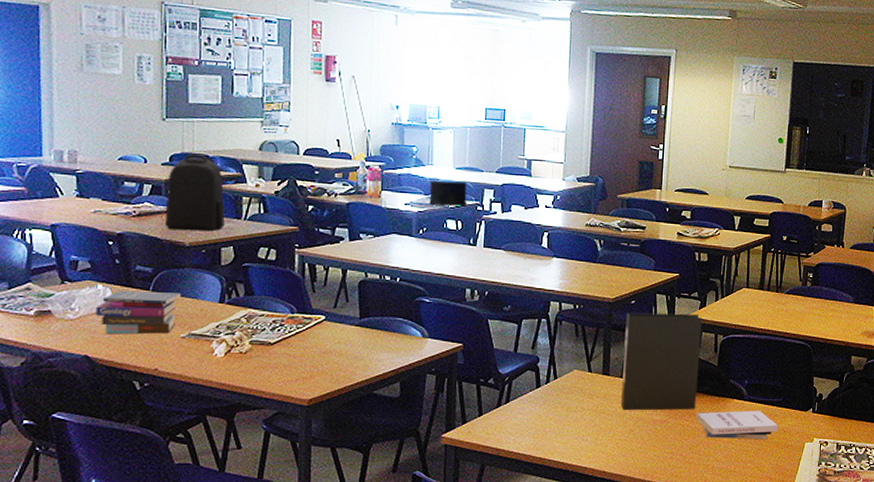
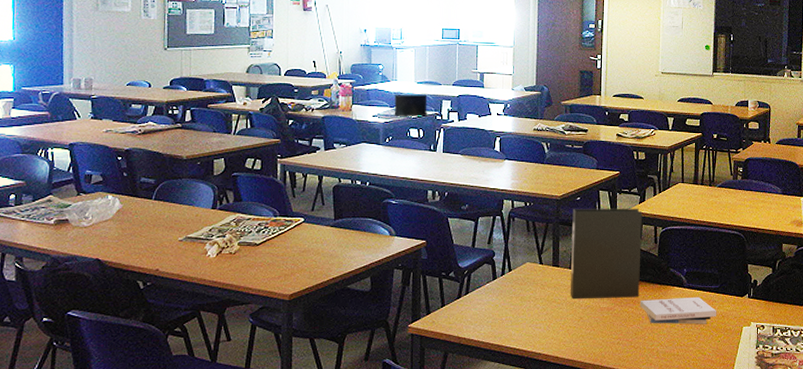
books: present [95,290,181,334] -> none [106,199,179,239]
backpack: present [164,153,225,231] -> none [165,77,217,145]

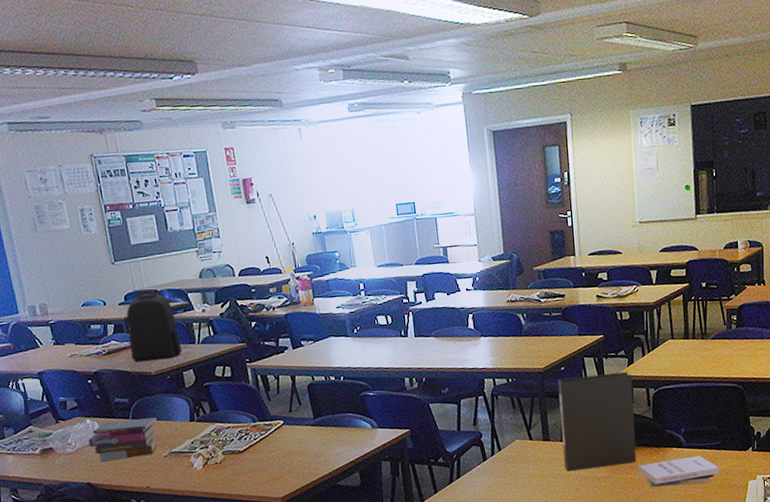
books: none [106,199,179,239] -> present [88,417,157,462]
backpack: none [165,77,217,145] -> present [126,289,182,362]
laptop: present [394,94,428,116] -> none [356,278,393,305]

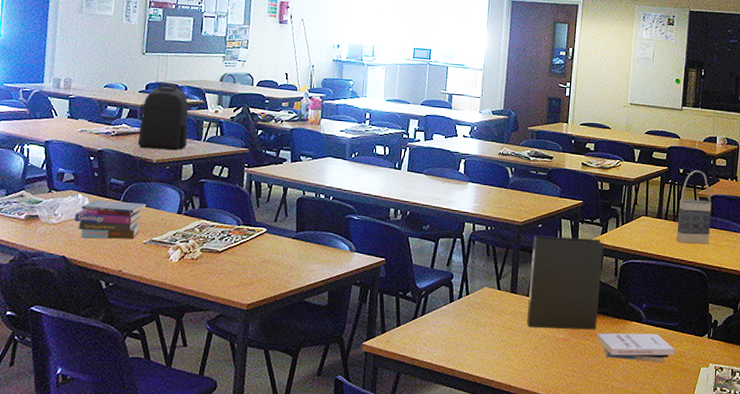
bag: none [706,281,743,360] -> present [676,170,712,244]

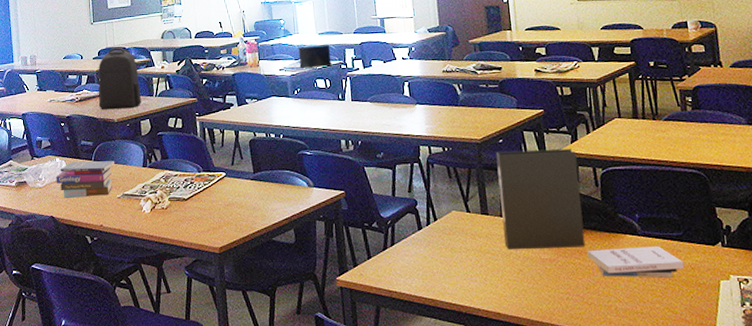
laptop: none [362,111,396,134] -> present [298,44,332,68]
bag: present [676,170,712,244] -> none [656,61,701,143]

